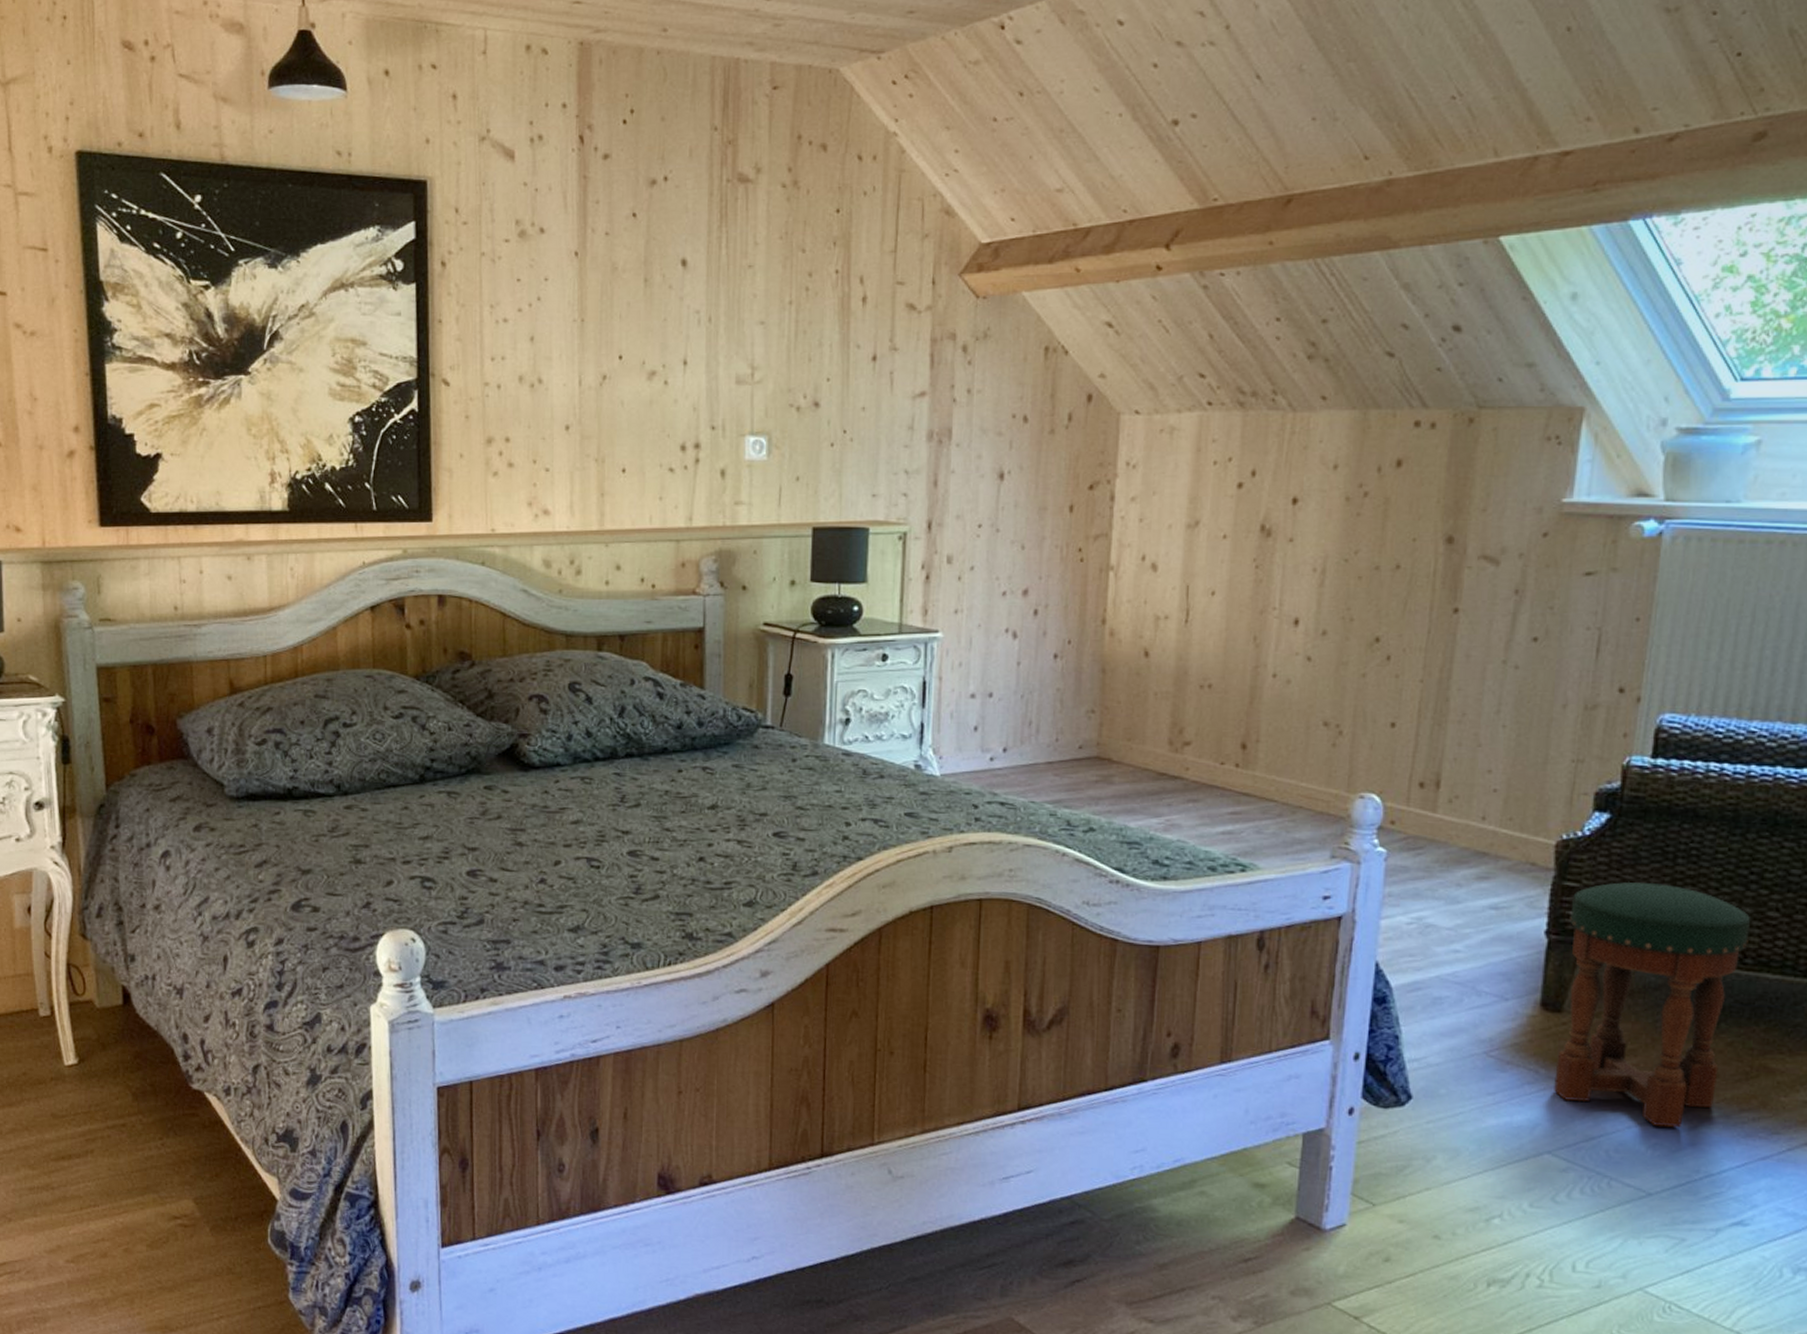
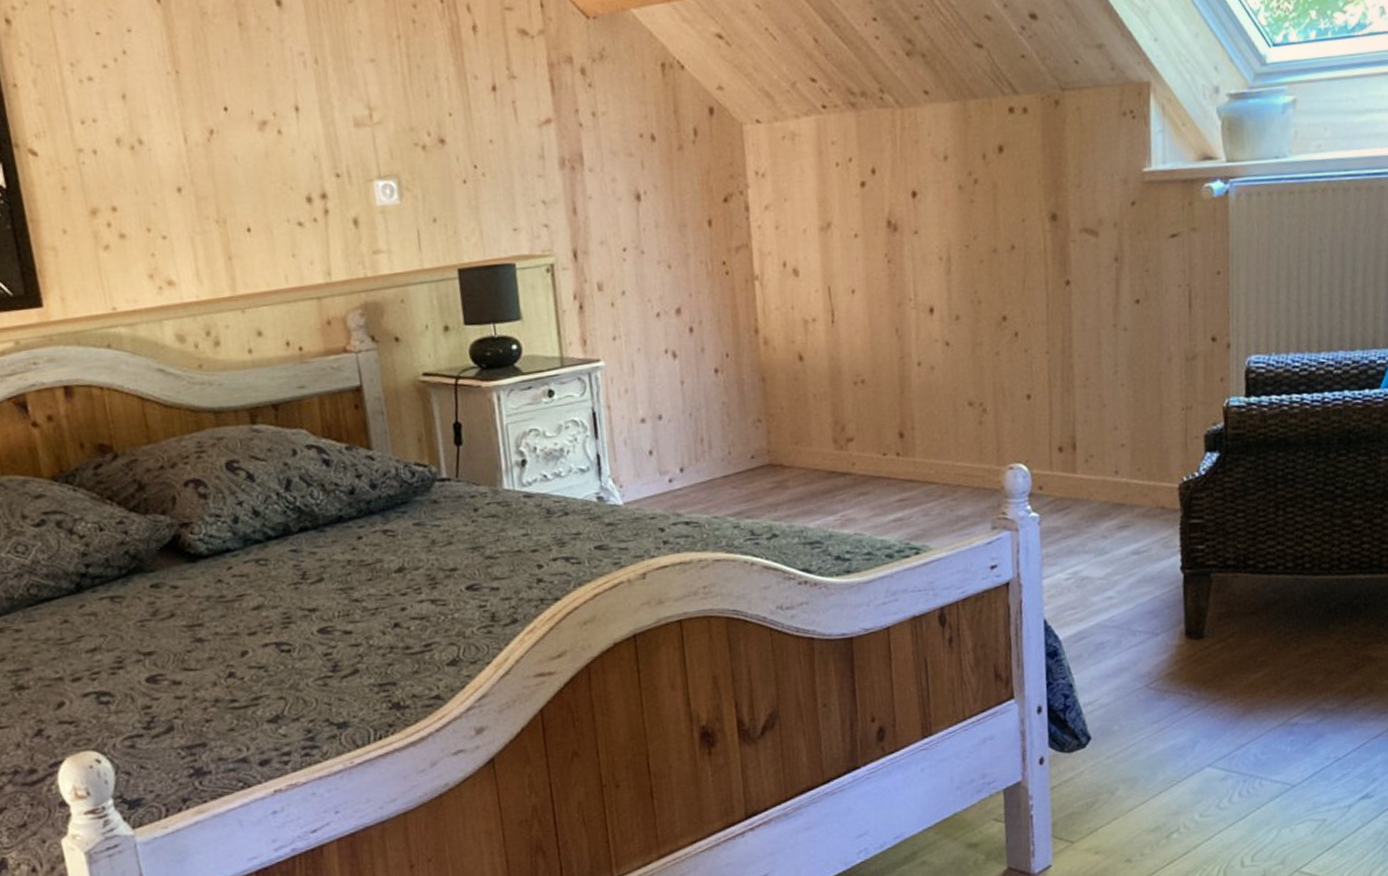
stool: present [1554,881,1750,1128] -> none [1199,509,1342,726]

